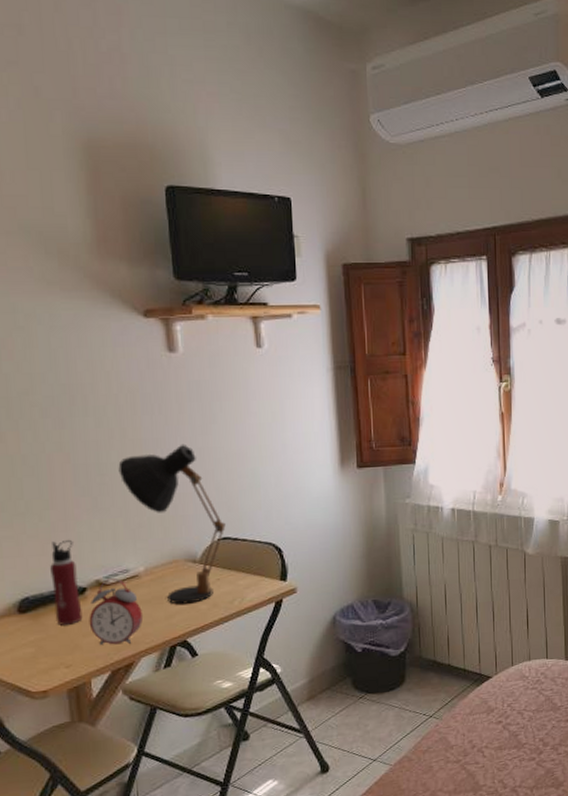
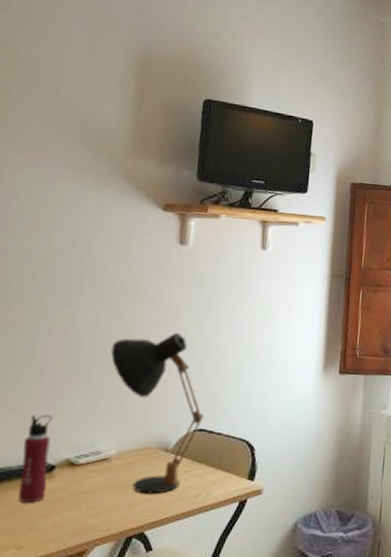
alarm clock: present [89,578,144,645] -> none [50,459,106,530]

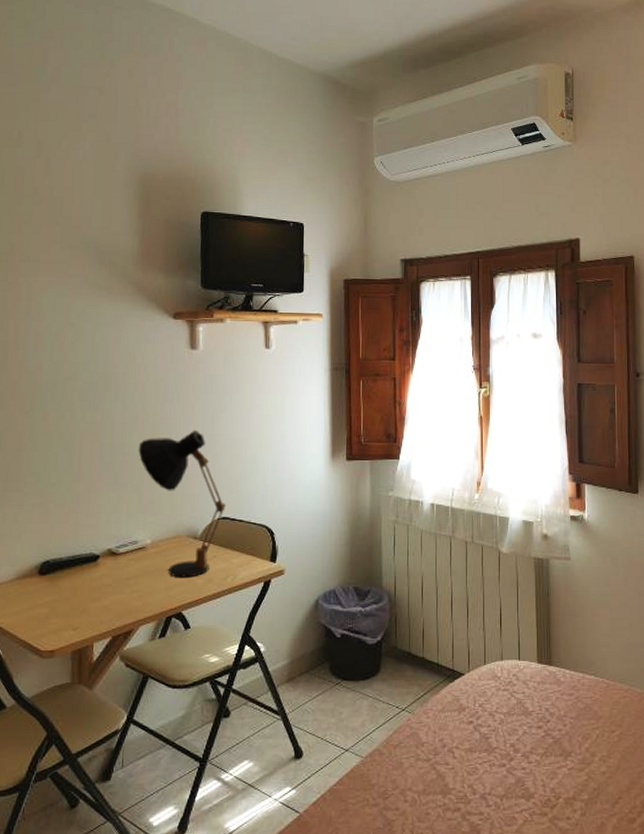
water bottle: present [18,414,53,503] -> none [70,510,94,589]

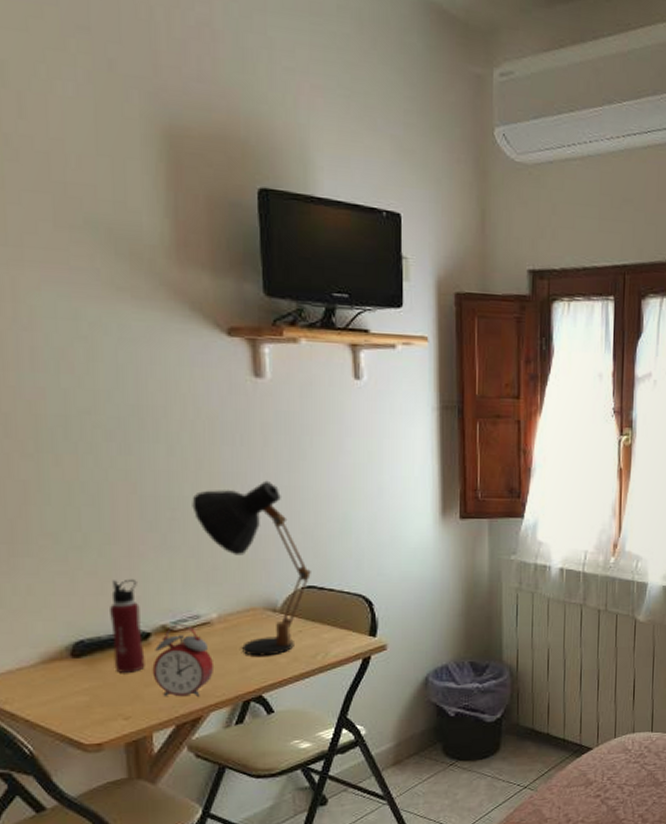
water bottle: none [70,510,94,589] -> present [110,578,145,673]
alarm clock: none [98,549,146,611] -> present [152,624,215,697]

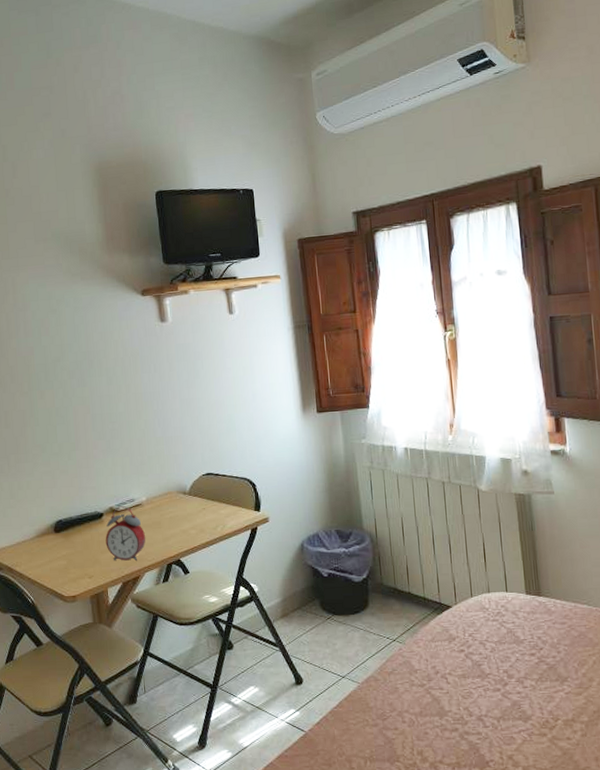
water bottle: present [110,578,145,673] -> none [77,474,101,543]
desk lamp: present [192,480,311,656] -> none [125,396,209,529]

